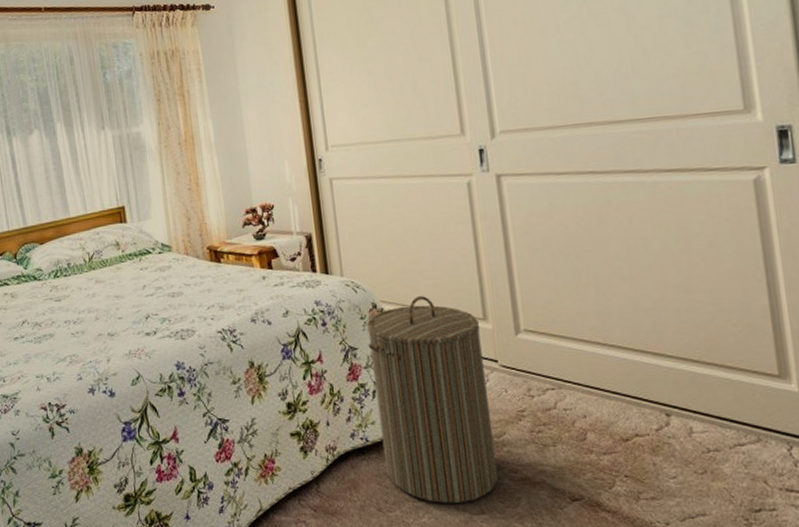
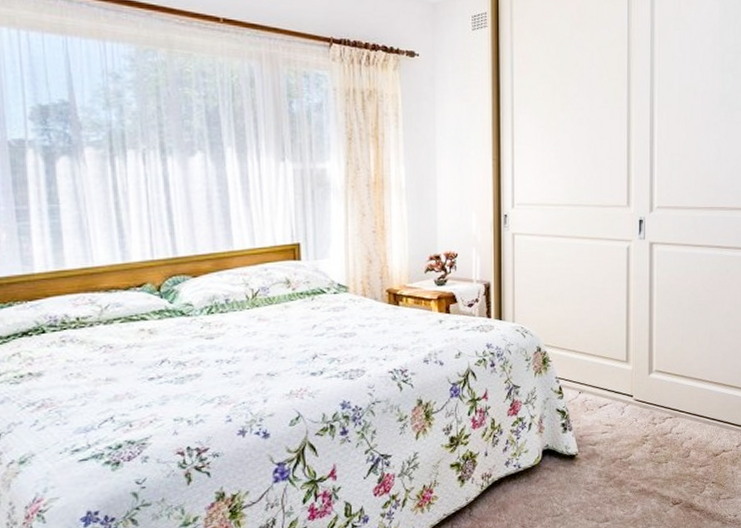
laundry hamper: present [367,296,499,504] -> none [529,341,623,516]

